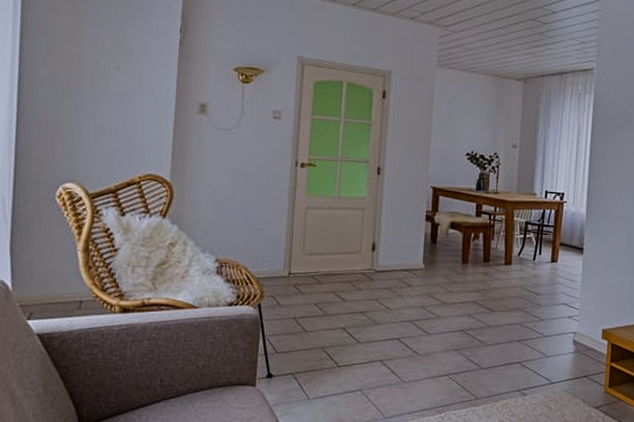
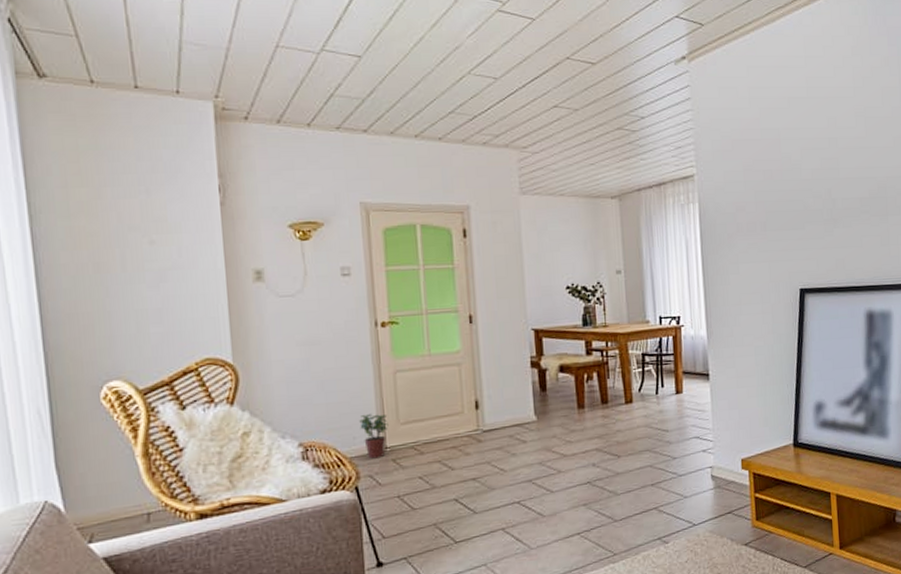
potted plant: none [270,241,295,282] -> present [359,413,389,459]

